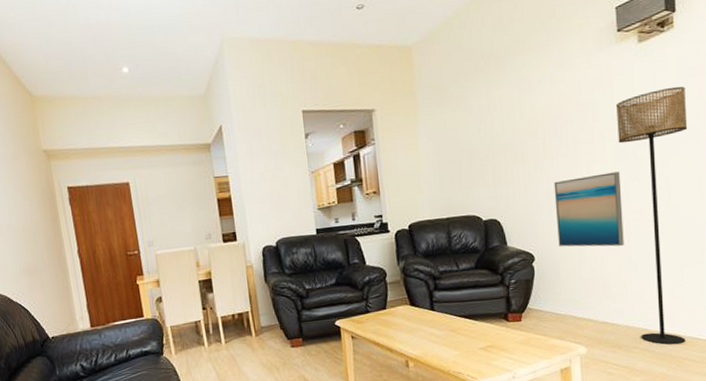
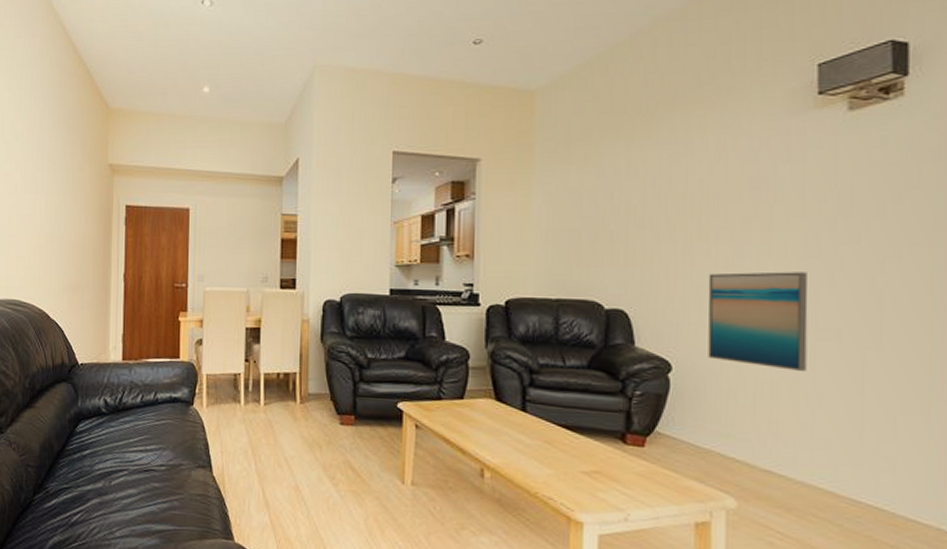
floor lamp: present [616,86,688,345] -> none [808,171,918,524]

